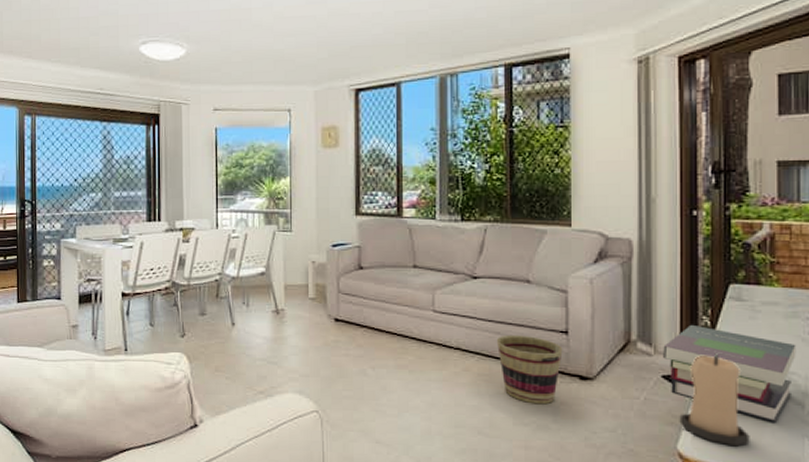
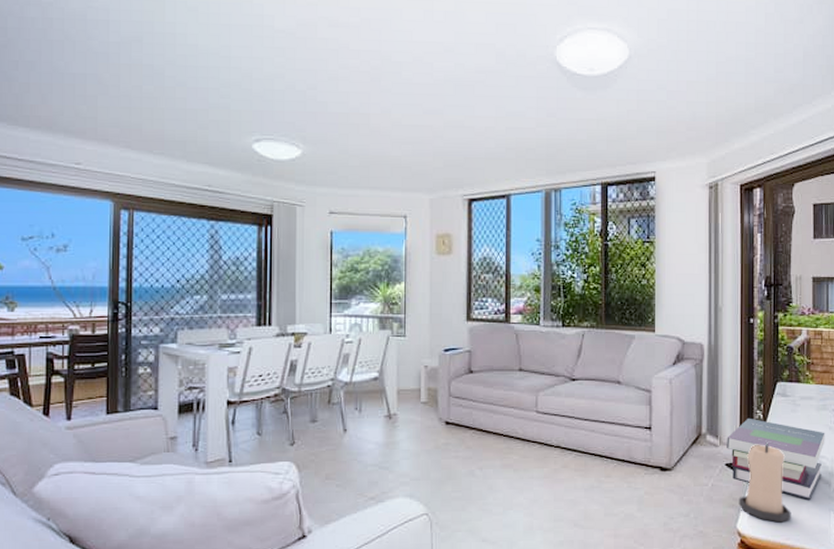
basket: present [496,334,563,405] -> none [591,432,647,495]

